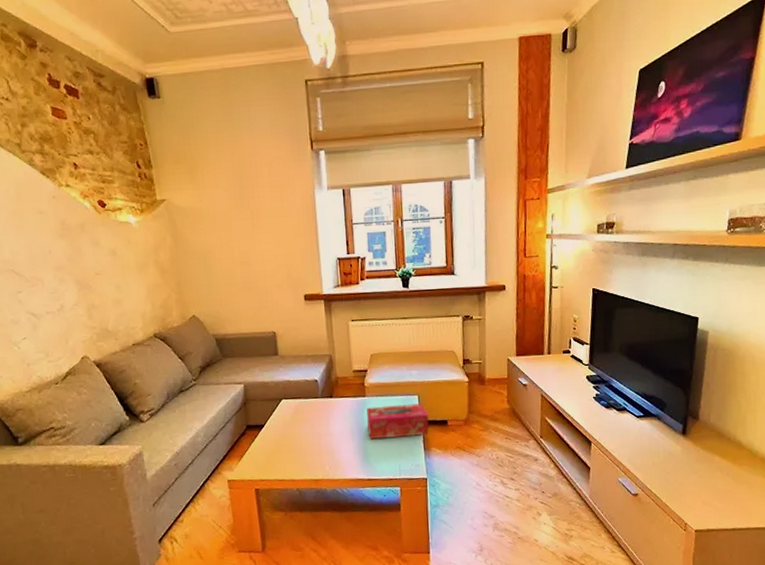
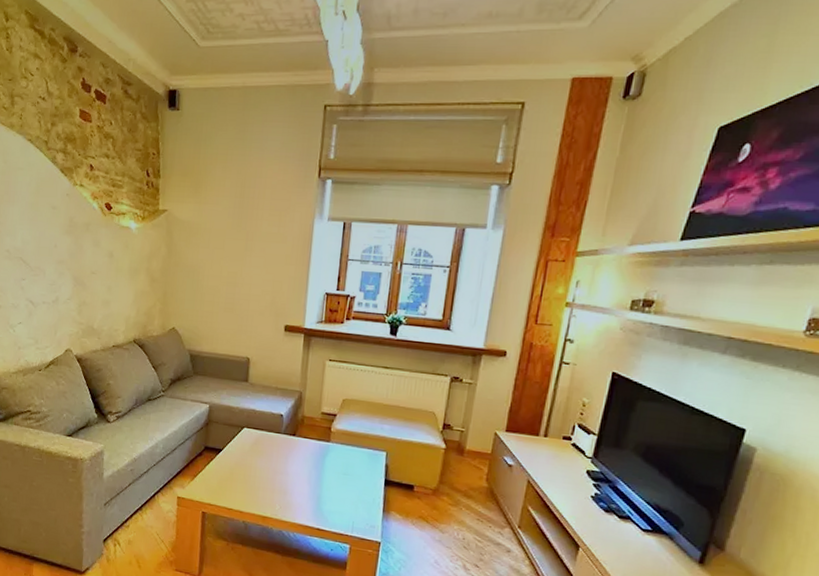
tissue box: present [367,403,429,439] -> none [326,453,394,497]

